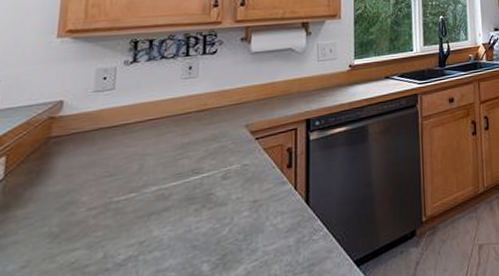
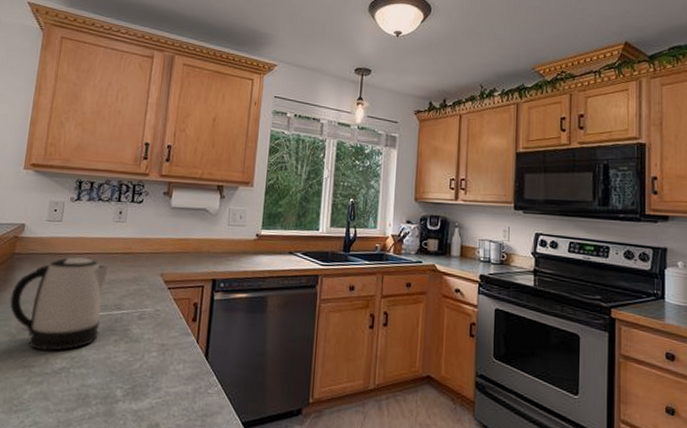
kettle: none [47,125,181,245] -> present [9,257,110,351]

